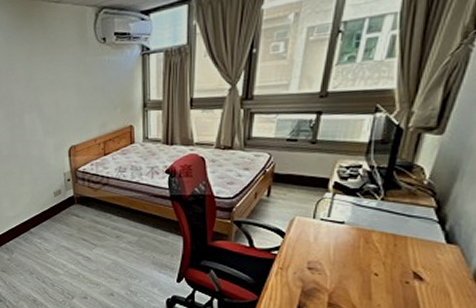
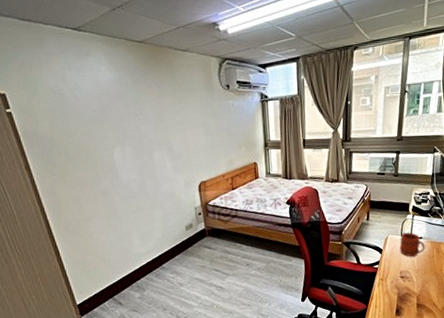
mug: none [309,215,348,246] -> present [399,232,425,257]

